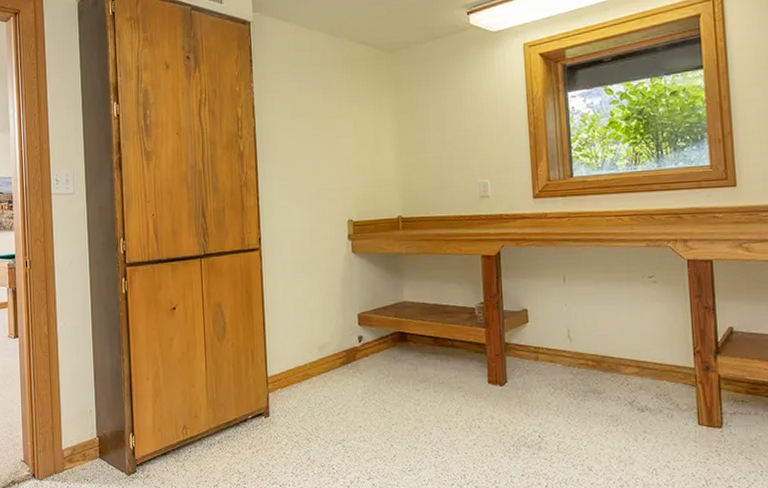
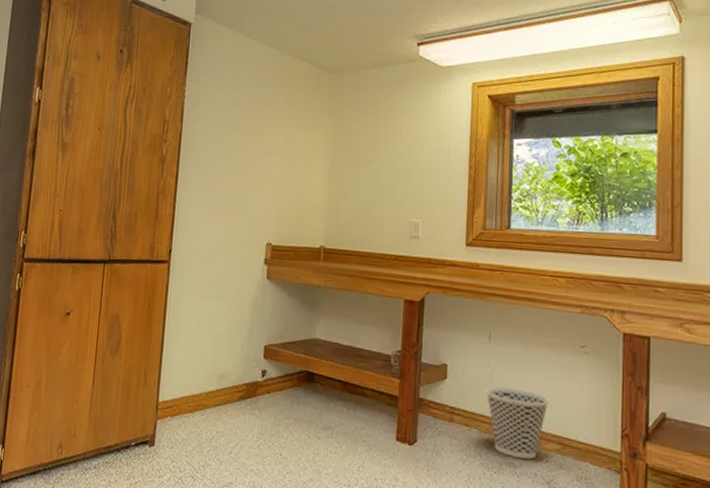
wastebasket: none [565,323,625,384] -> present [486,387,549,459]

